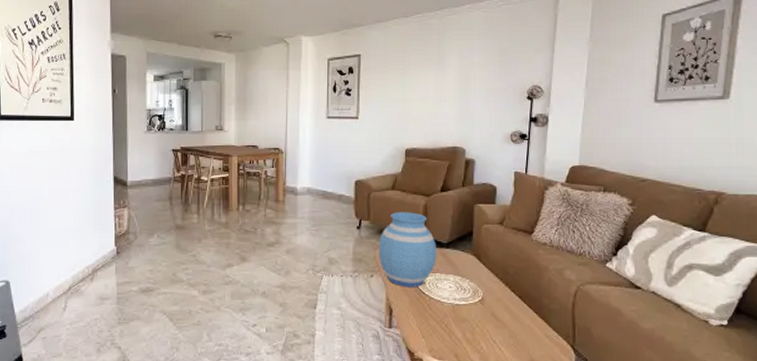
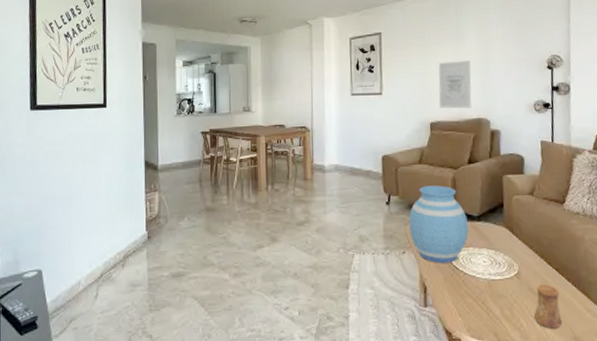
wall art: none [415,88,450,136] -> present [438,61,472,109]
cup: none [495,311,521,352] -> present [534,284,562,329]

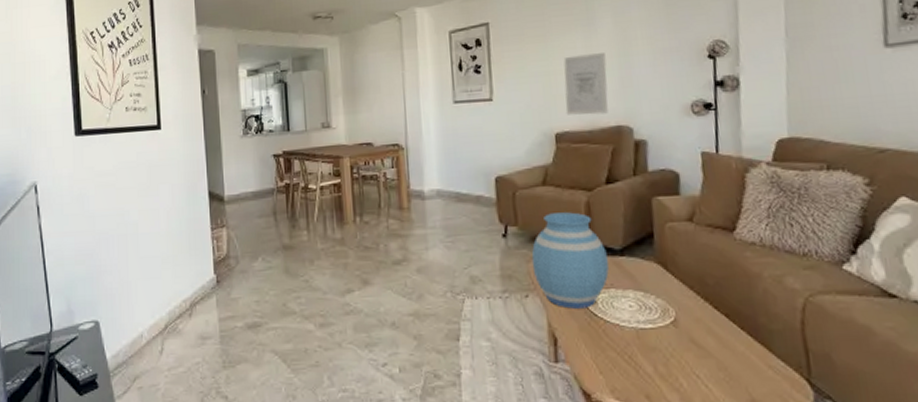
cup: present [534,284,562,329] -> none [697,334,735,390]

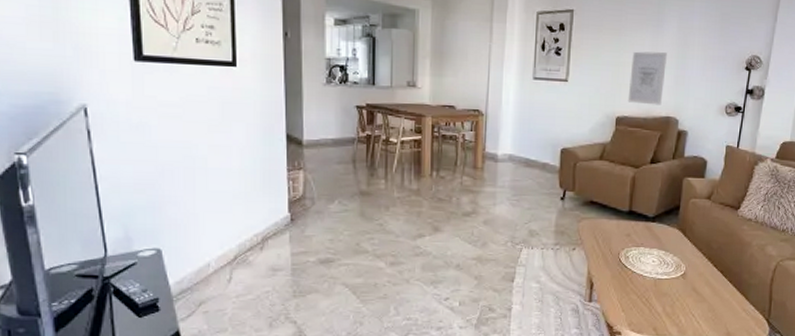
vase: present [531,212,609,309] -> none [582,183,642,261]

